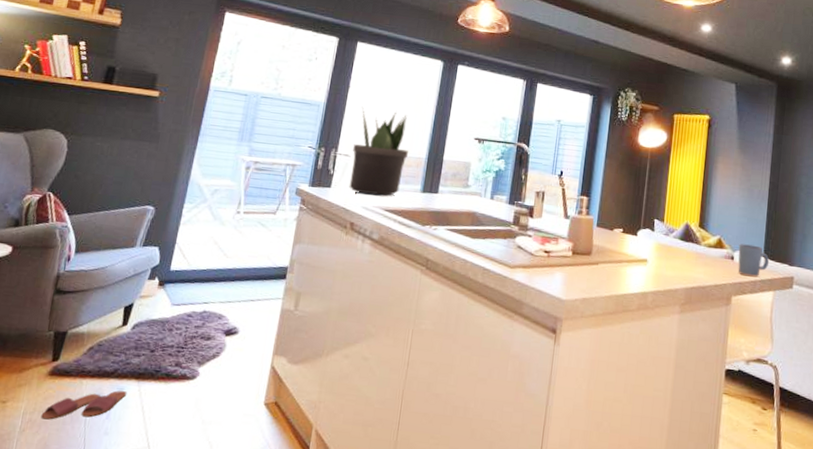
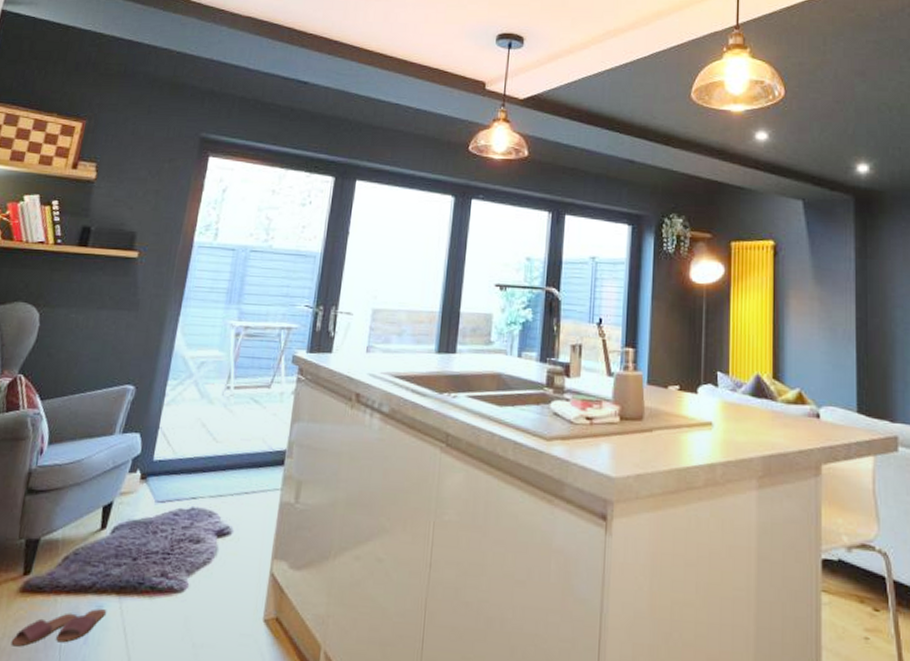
planter: present [349,106,408,196] -> none [352,255,419,360]
mug: present [738,244,770,277] -> none [824,397,865,439]

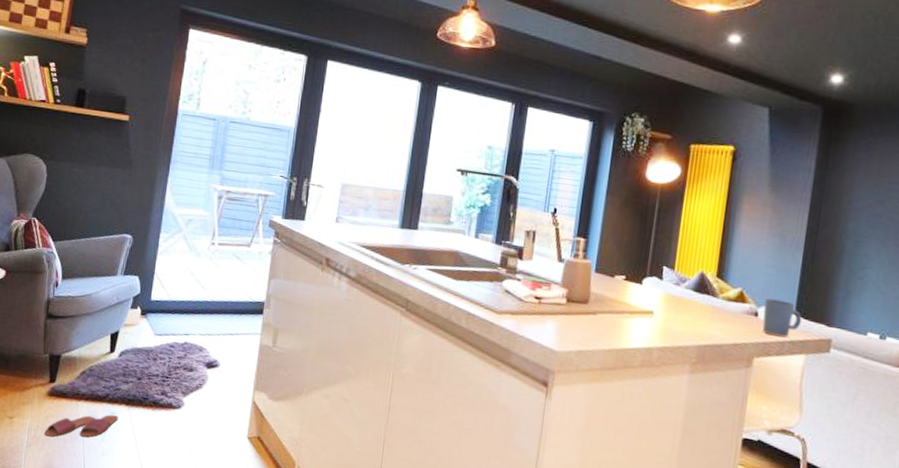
mug: none [824,397,865,439] -> present [762,298,802,338]

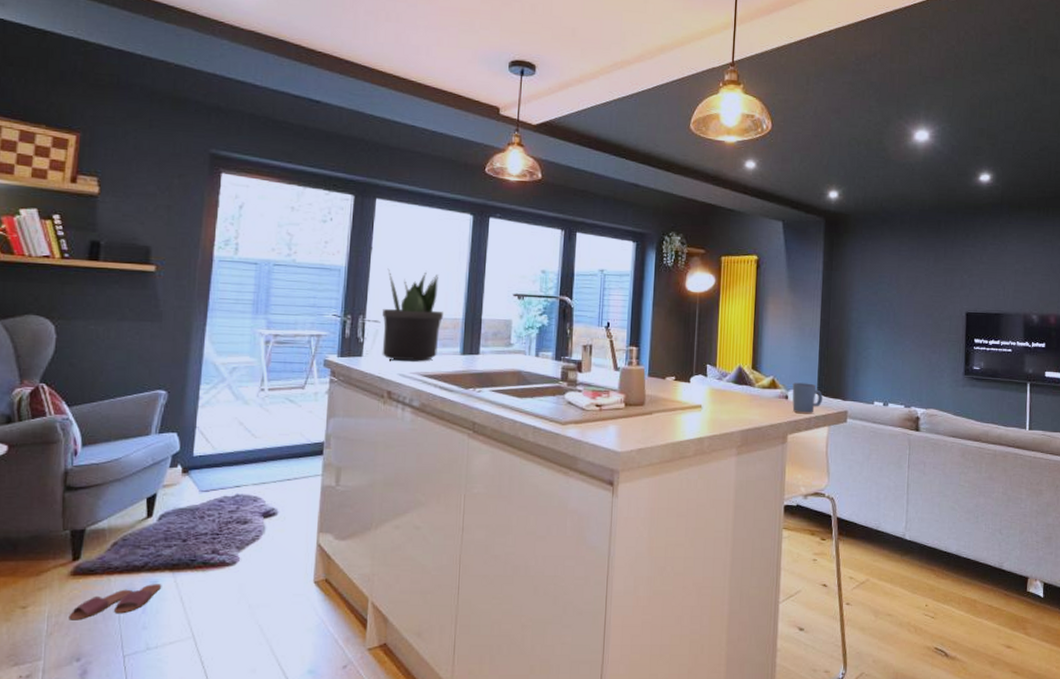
planter: none [323,133,385,231] -> present [382,268,443,361]

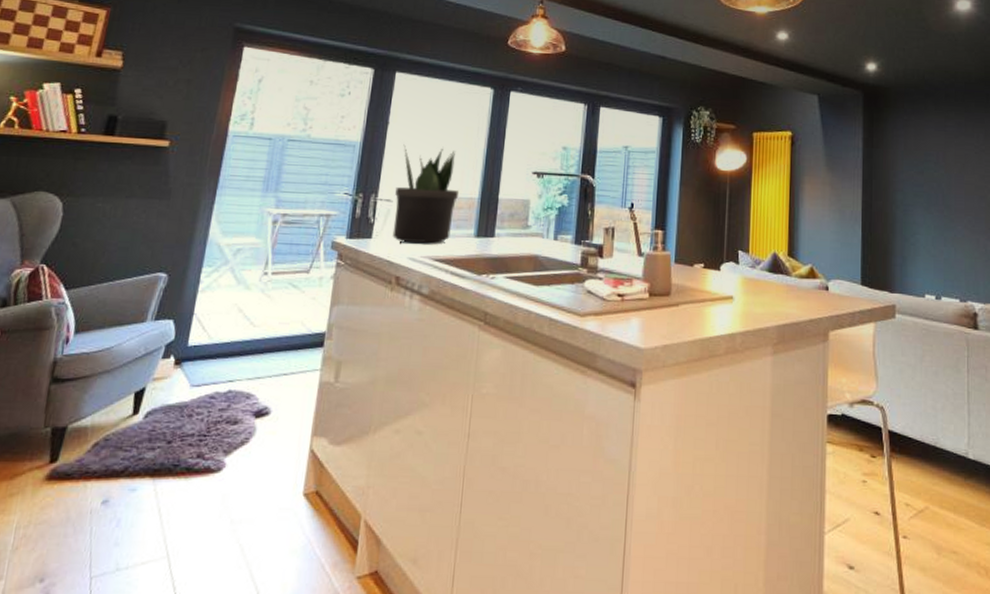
slippers: present [69,584,162,620] -> none [37,492,141,533]
mug: present [792,382,823,414] -> none [833,272,868,308]

